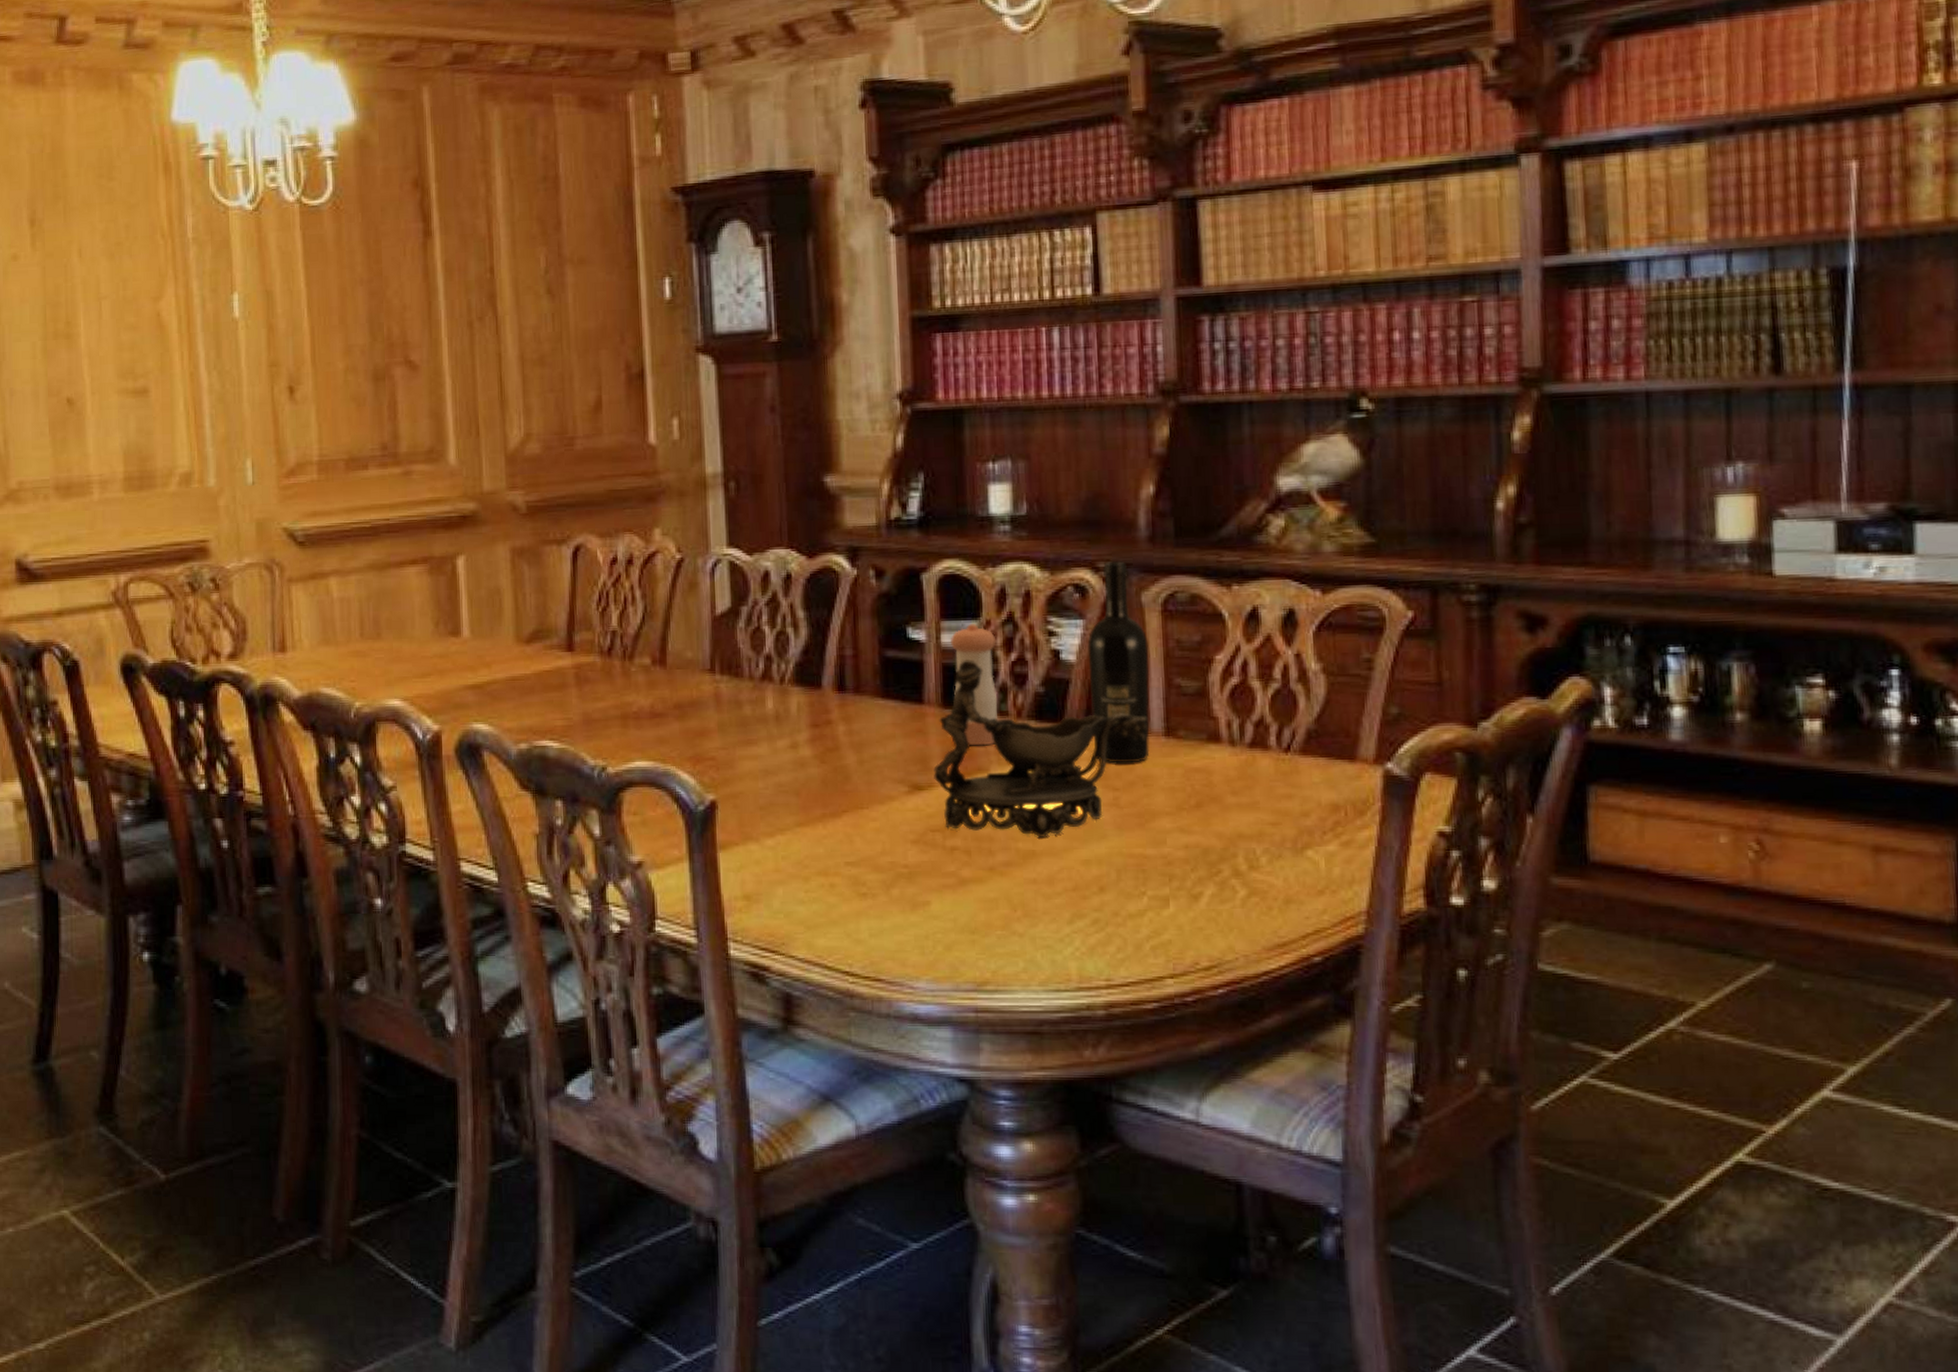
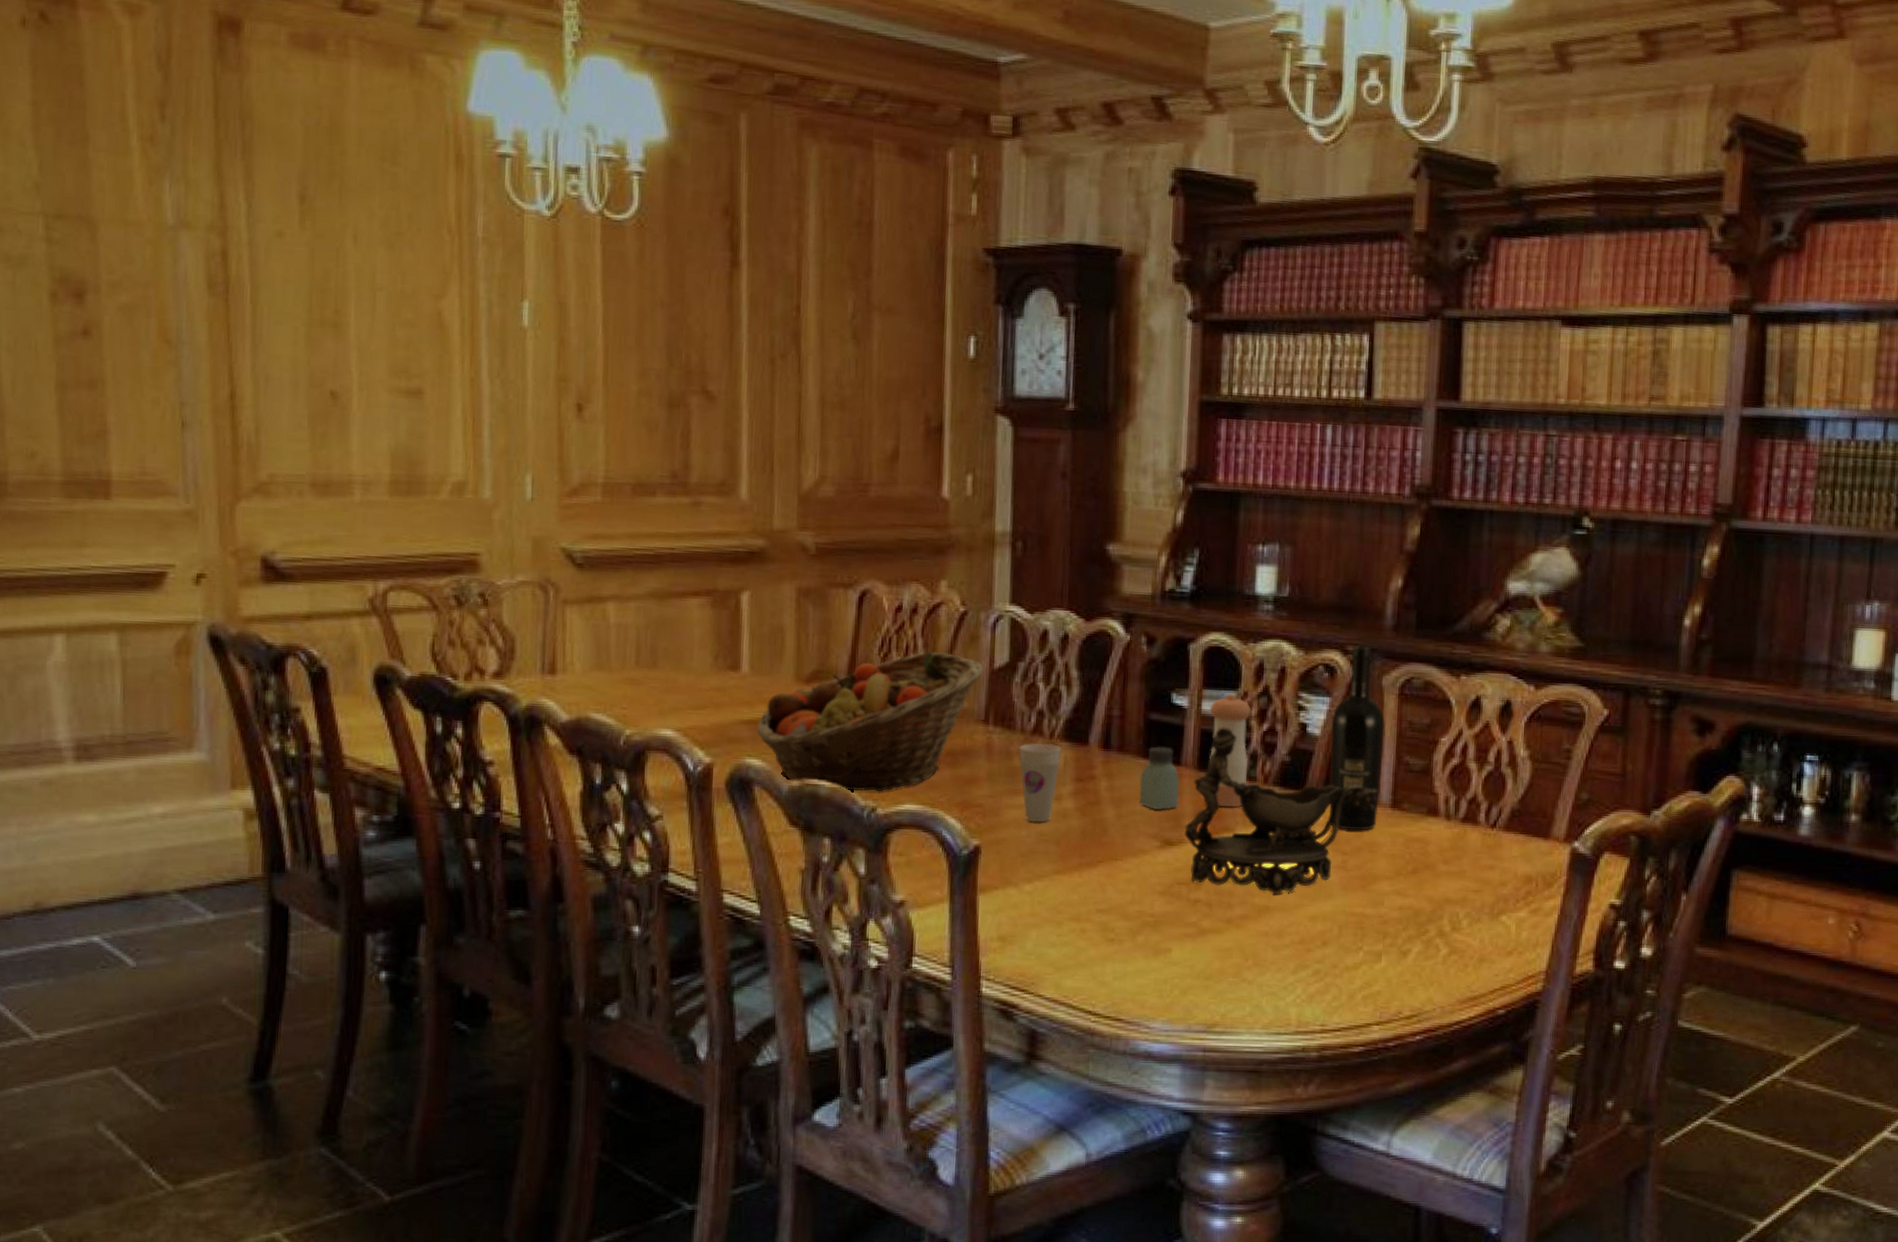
fruit basket: none [481,602,705,751] -> present [757,651,984,792]
cup: none [748,689,794,773] -> present [1019,743,1061,823]
saltshaker: none [880,685,925,752] -> present [1139,746,1180,810]

